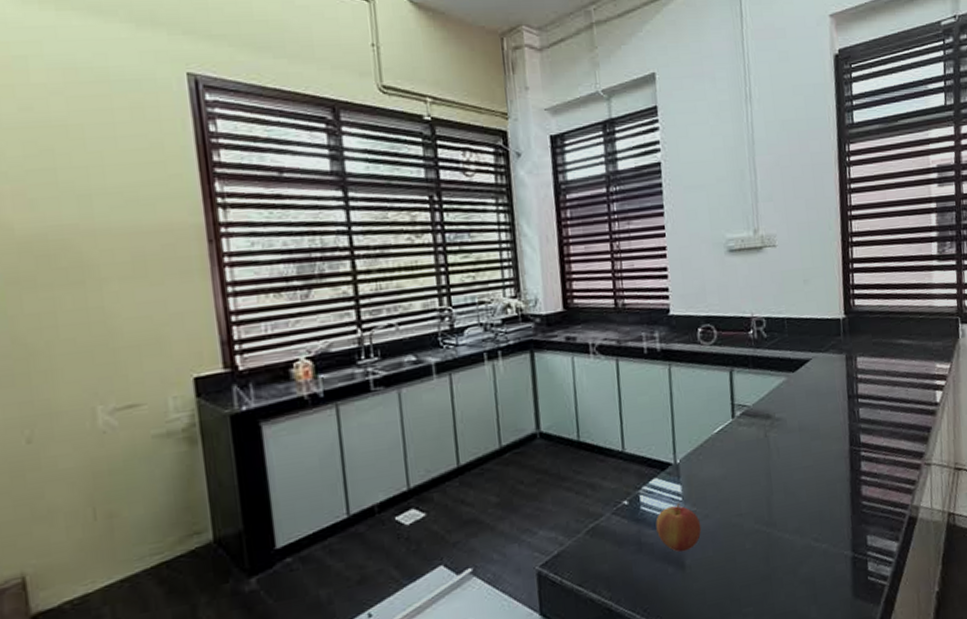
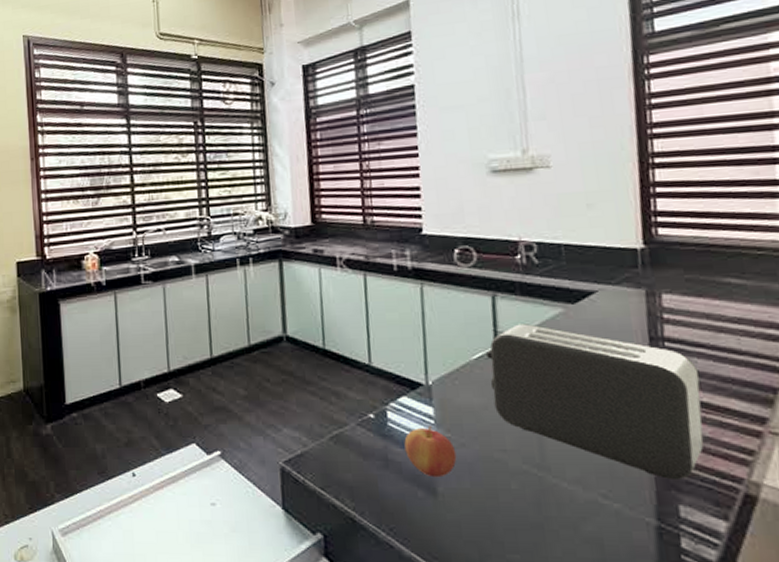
toaster: none [725,394,884,516] -> present [486,323,704,481]

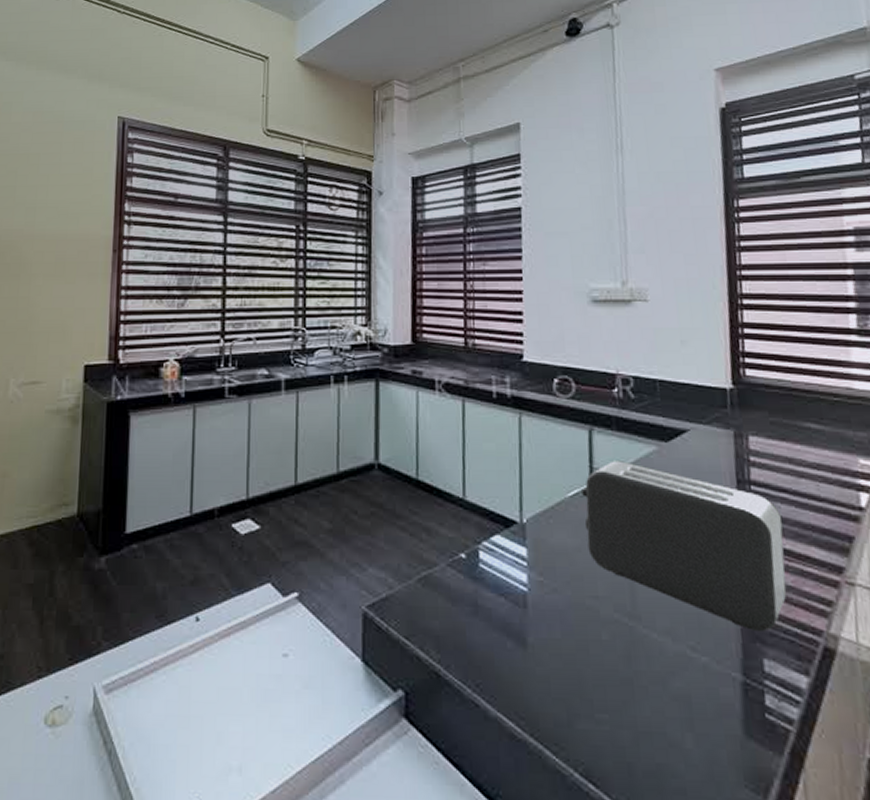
apple: present [404,425,457,478] -> none [495,567,549,627]

